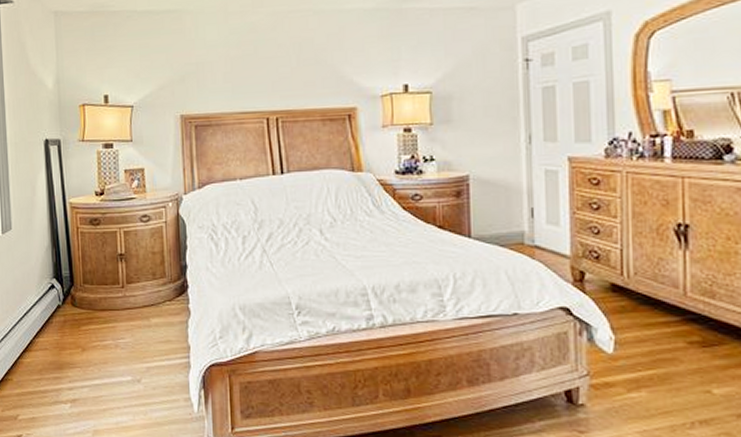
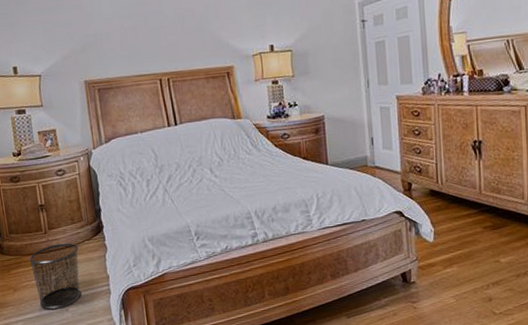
waste bin: none [102,301,158,378] -> present [29,242,82,310]

